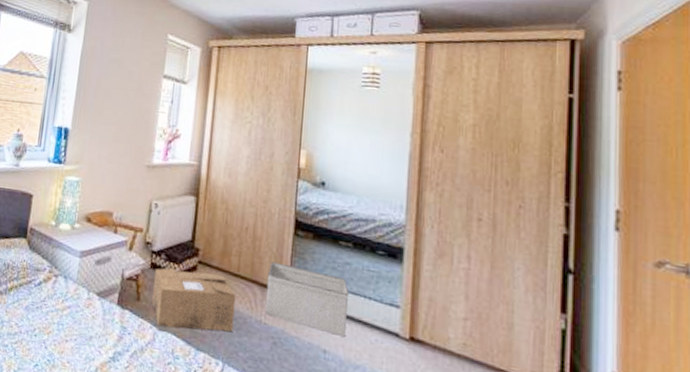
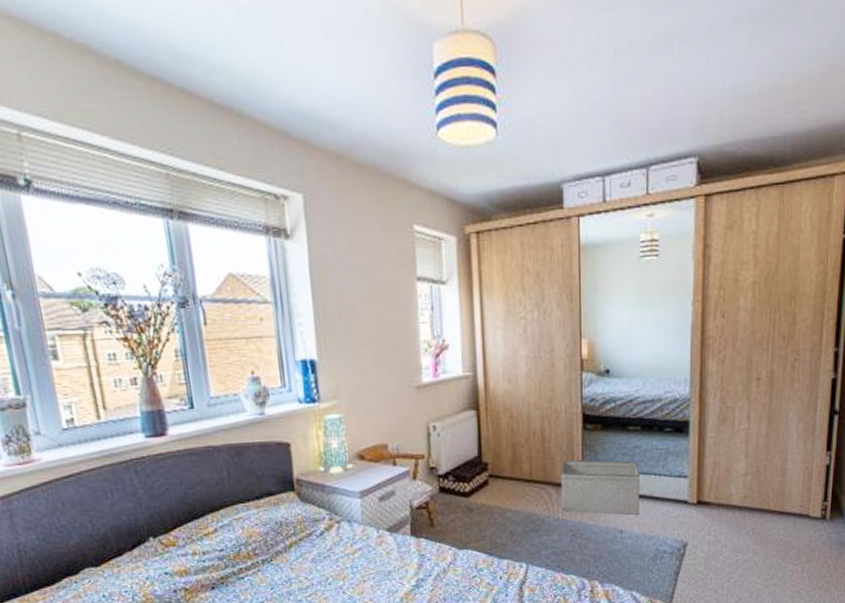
cardboard box: present [151,267,236,332] -> none [444,483,533,546]

